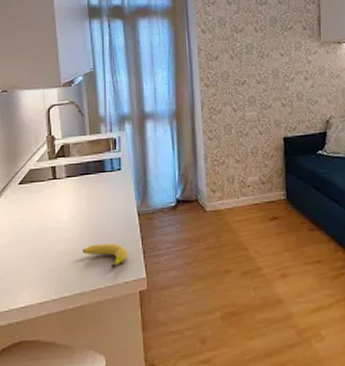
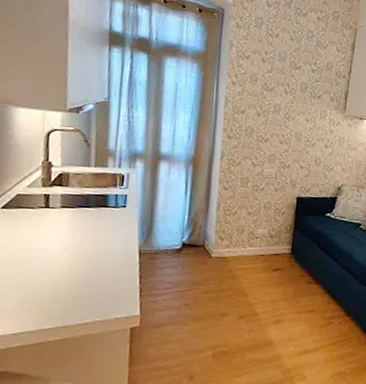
fruit: present [83,243,128,268] -> none [72,279,123,303]

